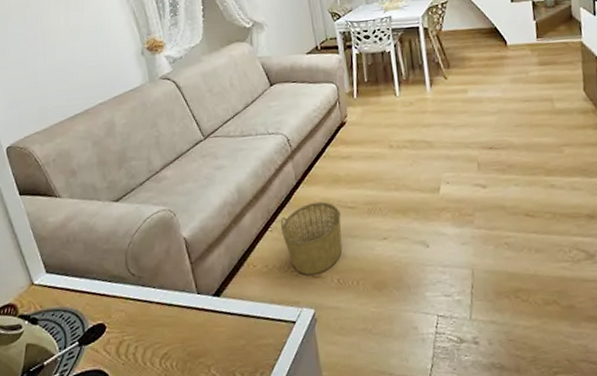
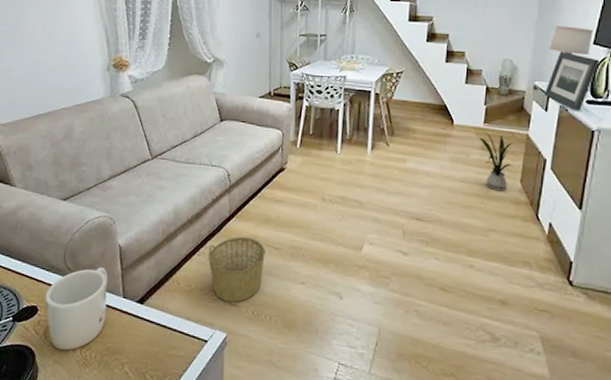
mug: none [111,266,182,367] -> present [45,267,109,351]
house plant: none [535,47,574,104] -> present [479,133,513,191]

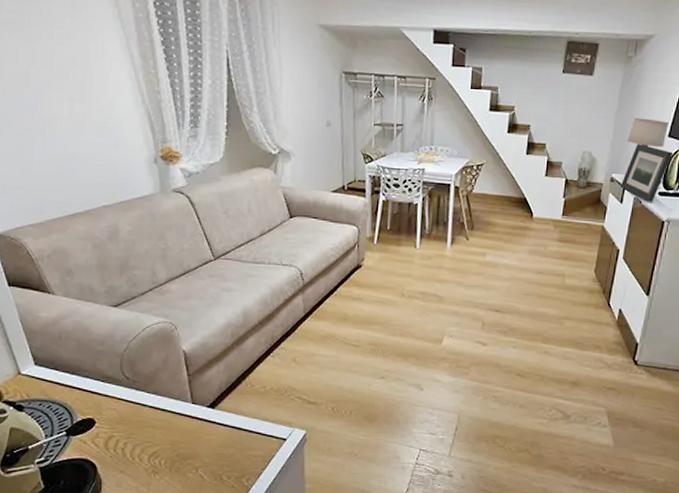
mug: present [45,267,109,351] -> none [102,374,174,461]
basket: present [208,236,266,303] -> none [282,335,344,401]
house plant: present [479,133,513,191] -> none [557,225,589,281]

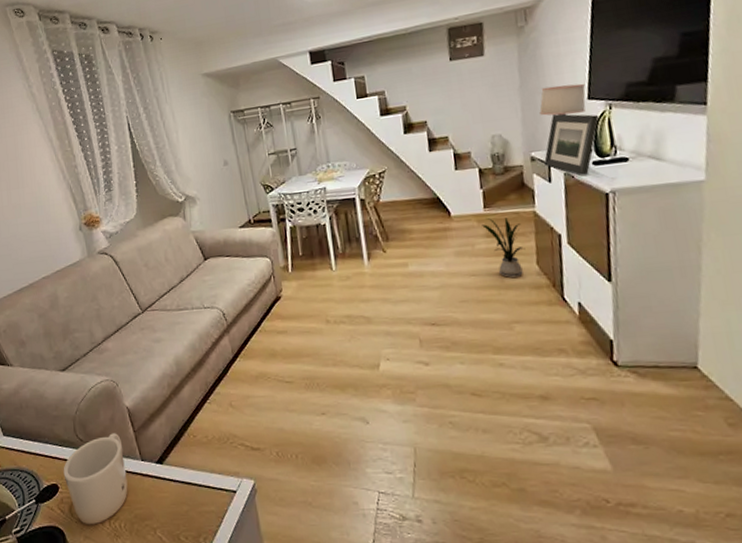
mug: none [102,374,174,461] -> present [63,433,128,525]
house plant: none [557,225,589,281] -> present [482,218,526,279]

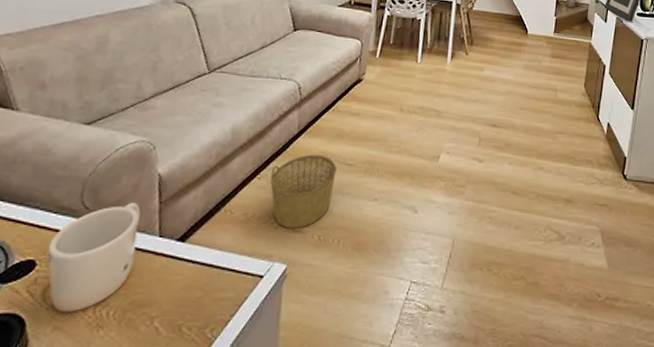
basket: none [218,375,281,447] -> present [270,154,337,229]
house plant: present [482,218,526,279] -> none [550,41,578,96]

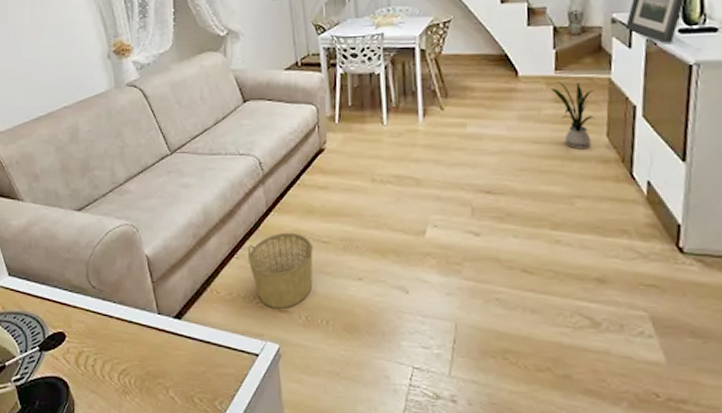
mug: present [47,203,141,313] -> none [72,282,141,379]
house plant: none [550,41,578,96] -> present [551,82,596,150]

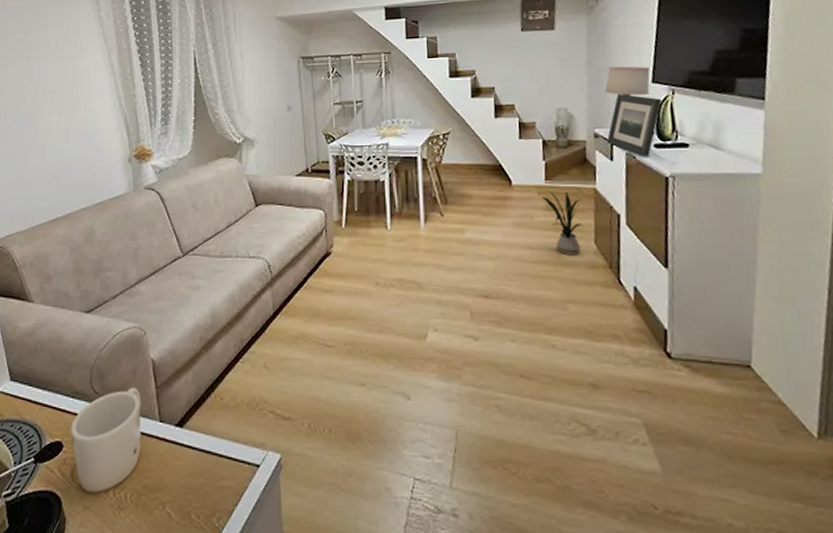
mug: none [72,282,141,379] -> present [70,388,142,493]
basket: present [247,232,313,309] -> none [253,336,318,416]

